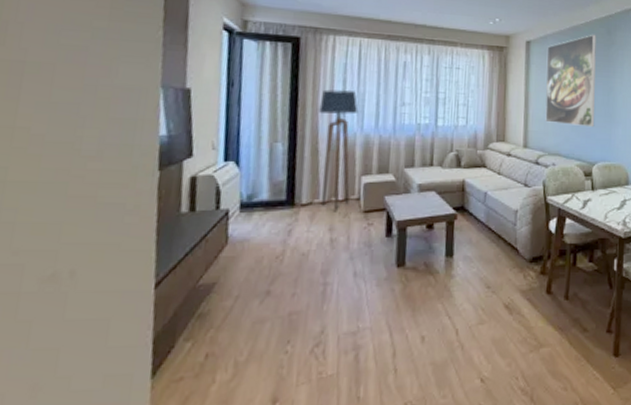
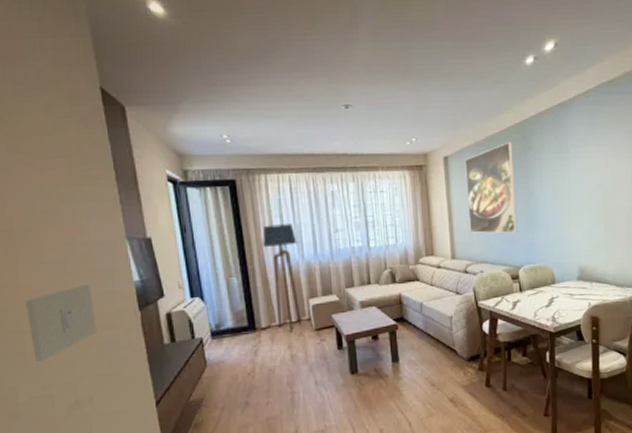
light switch: none [12,133,104,222] -> present [25,284,97,363]

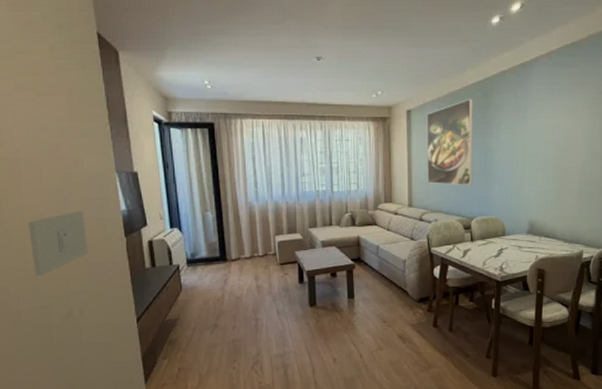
floor lamp: present [262,223,302,332] -> none [236,165,268,265]

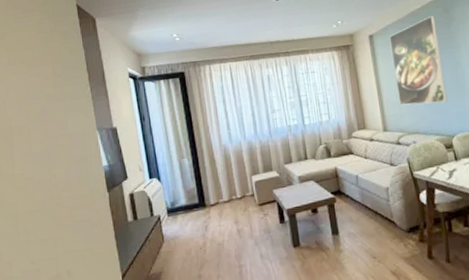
light switch: present [28,210,88,277] -> none [19,170,74,240]

